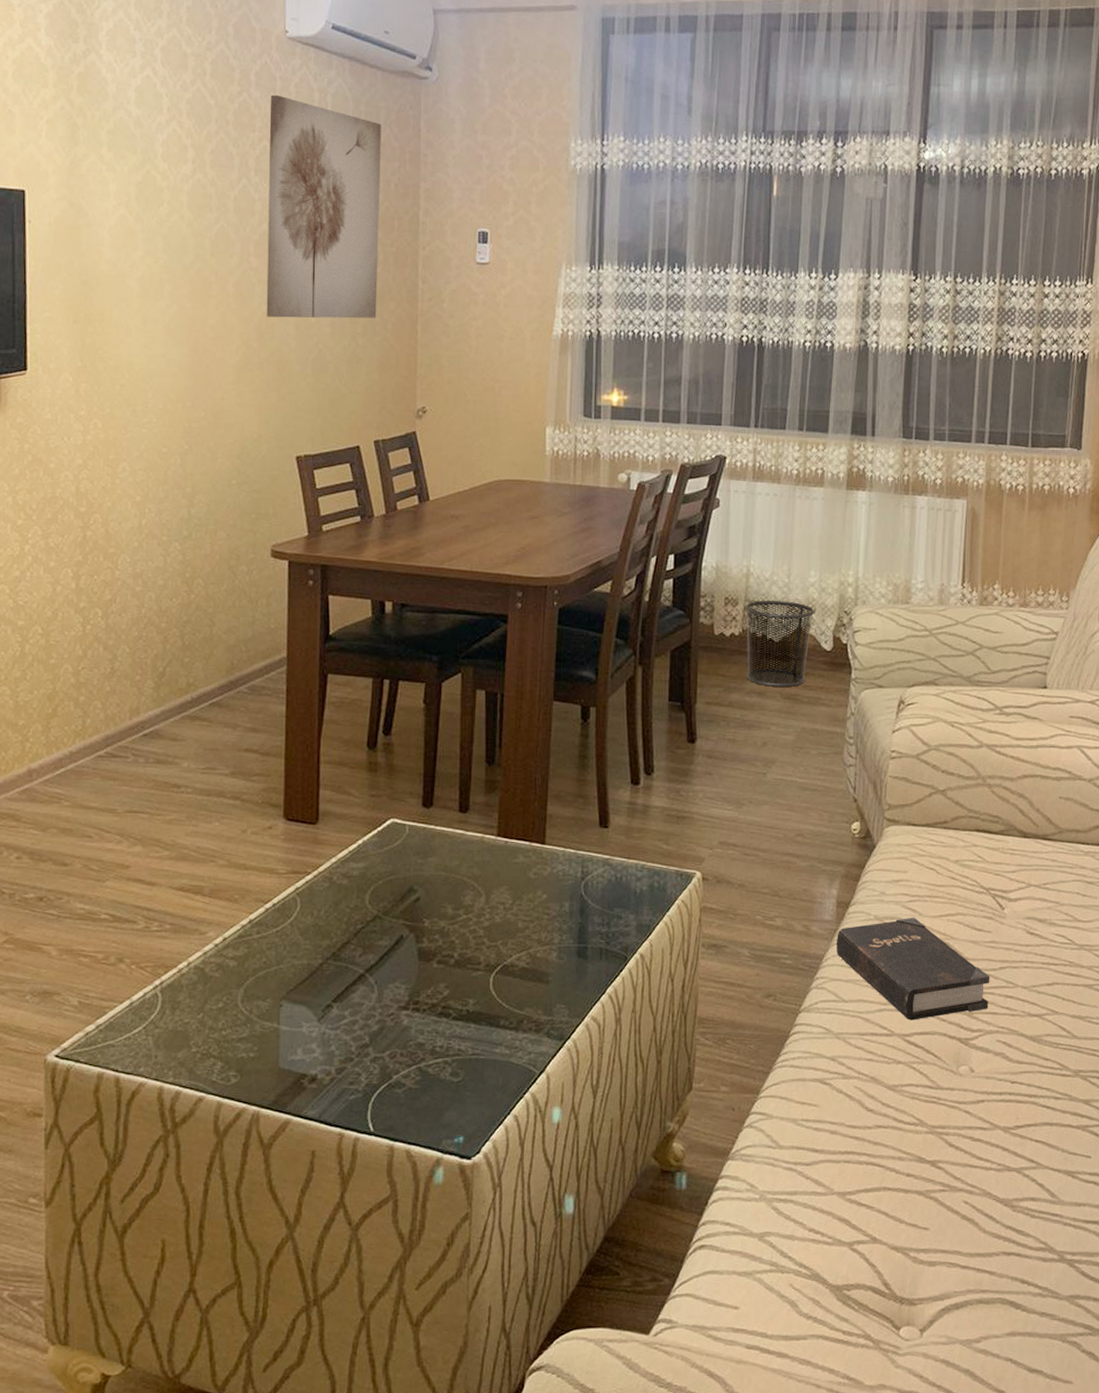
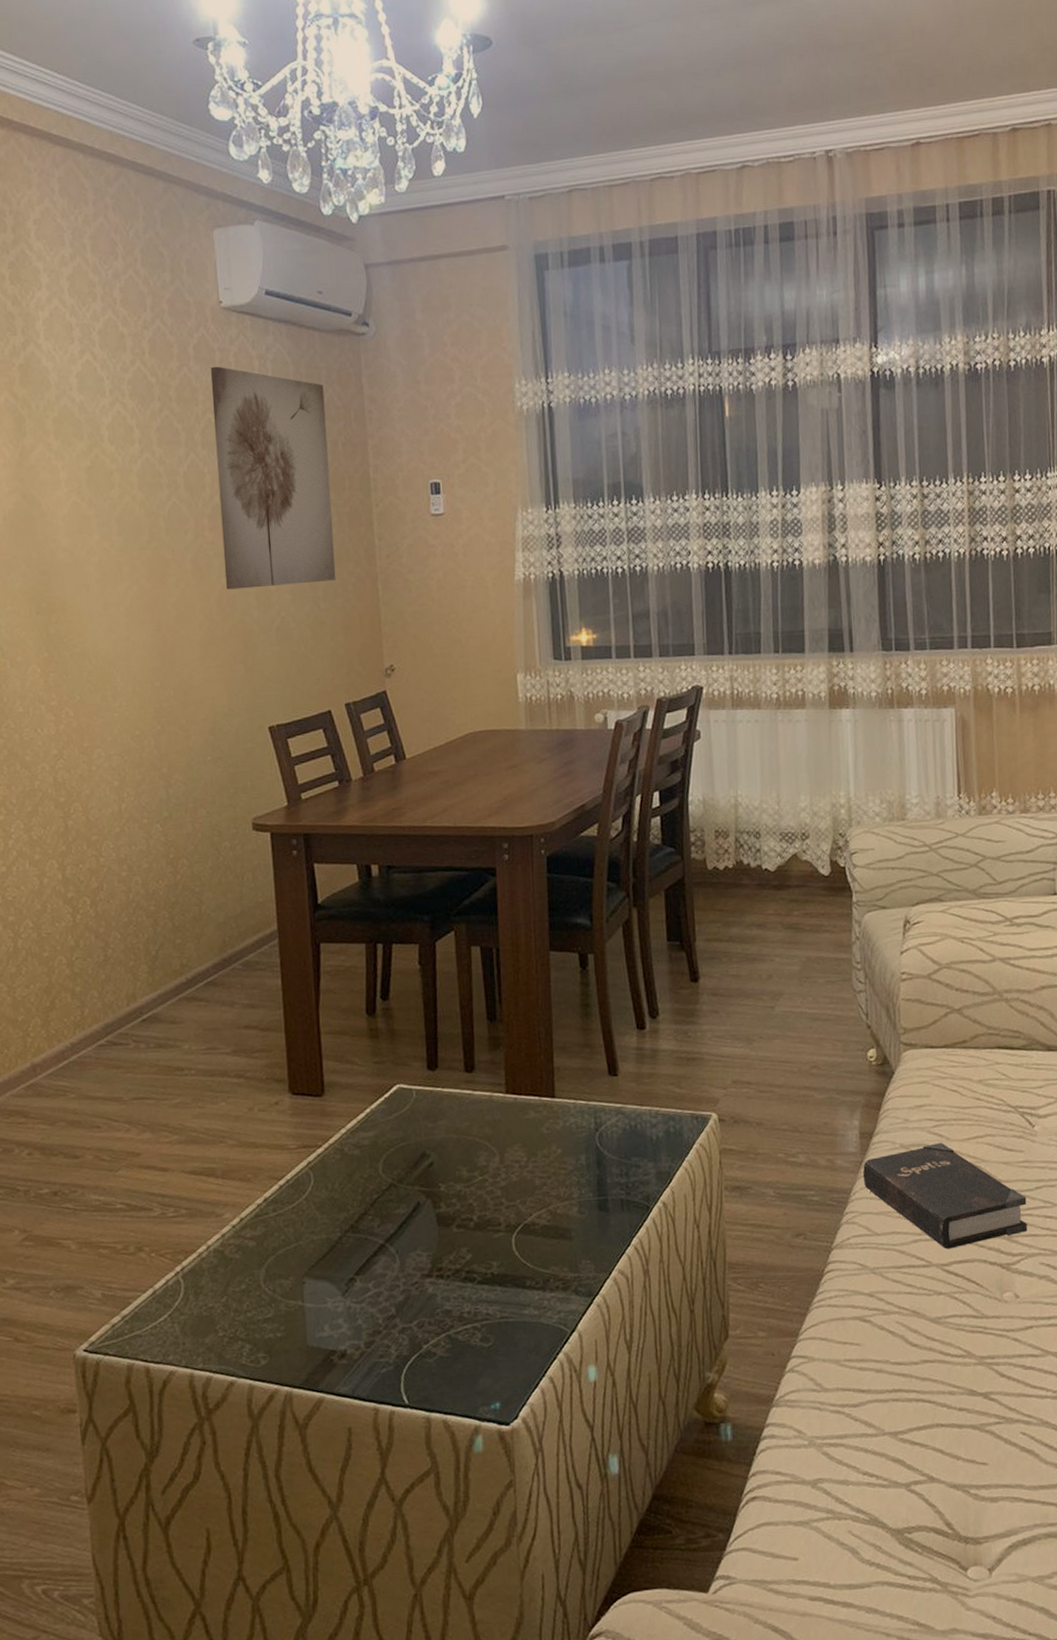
waste bin: present [745,601,815,688] -> none [737,828,808,918]

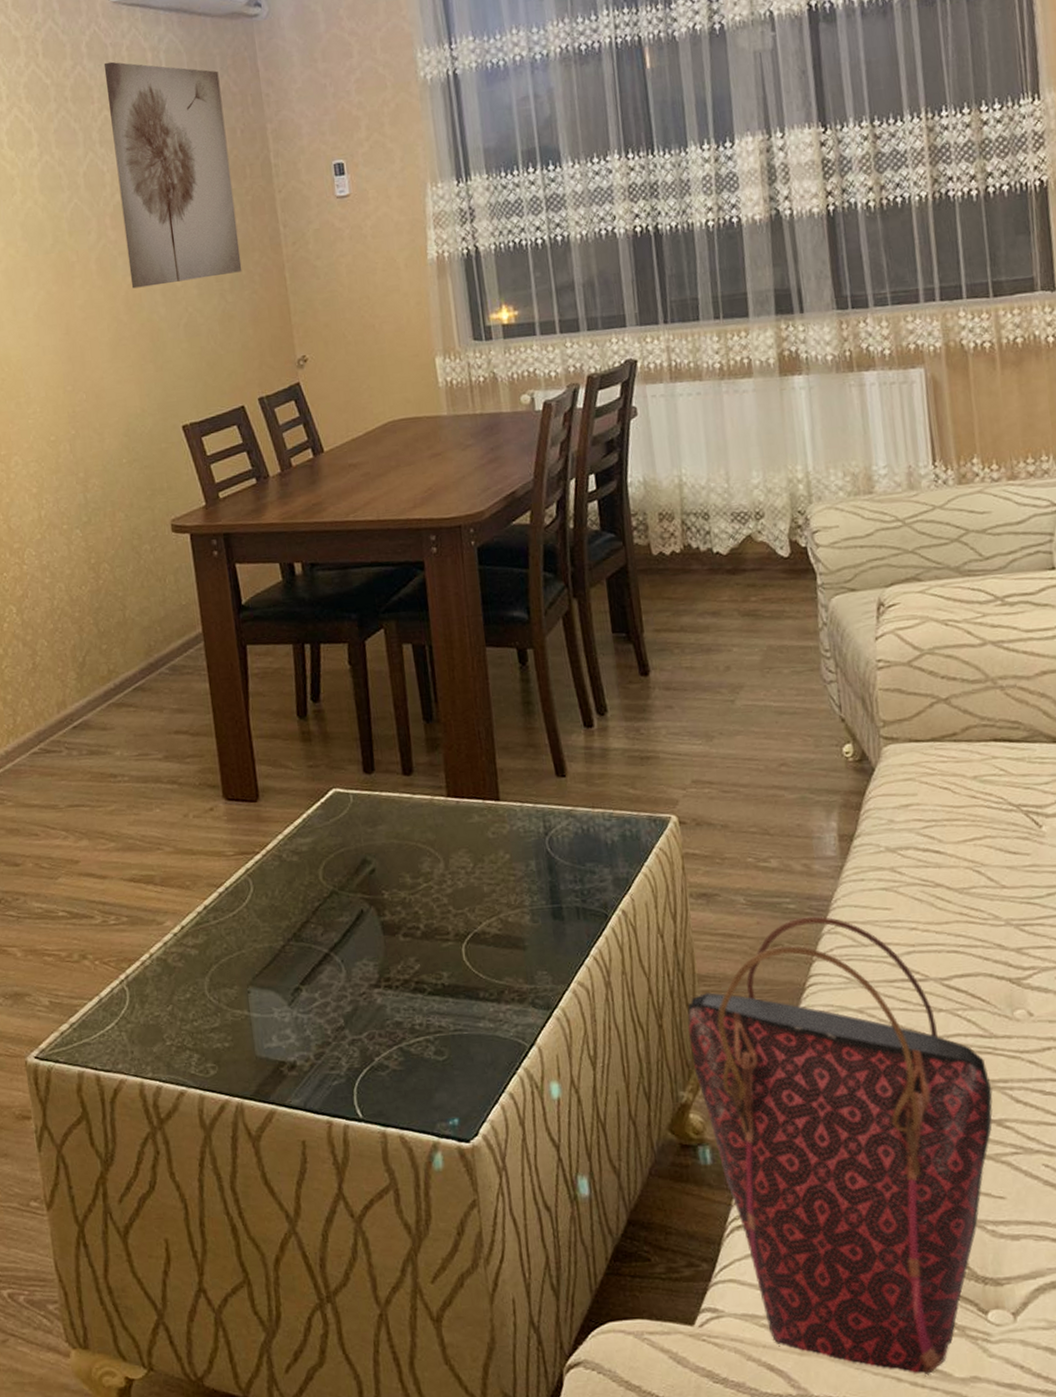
handbag: none [717,1207,981,1631] -> present [687,916,993,1377]
hardback book: present [862,1142,1028,1249] -> none [844,844,1040,962]

